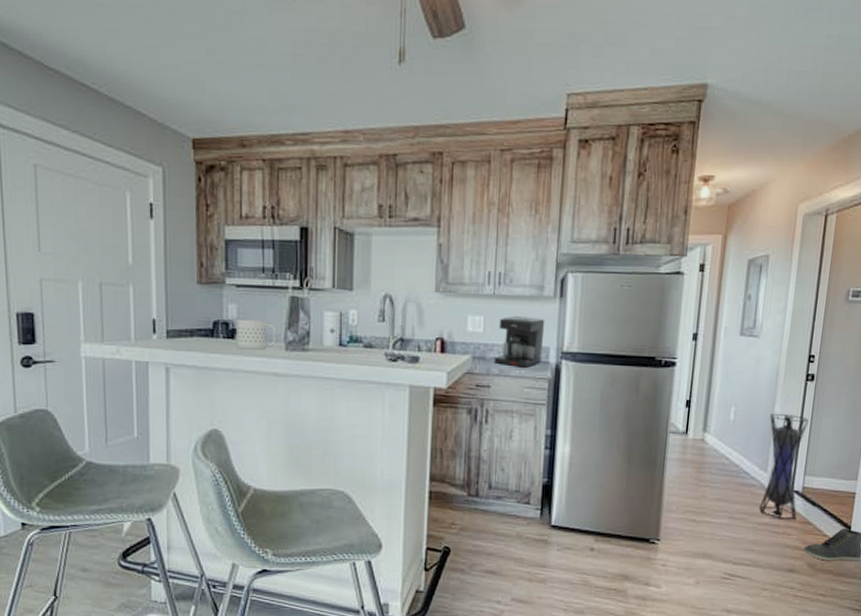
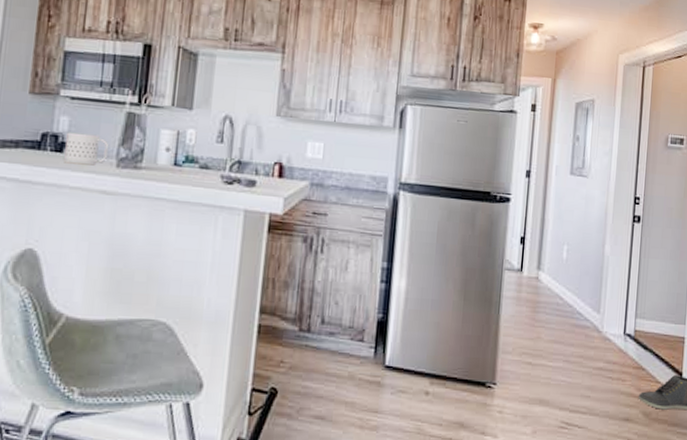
coffee maker: present [494,315,545,368] -> none [332,144,384,197]
lantern: present [759,414,809,520] -> none [594,254,638,365]

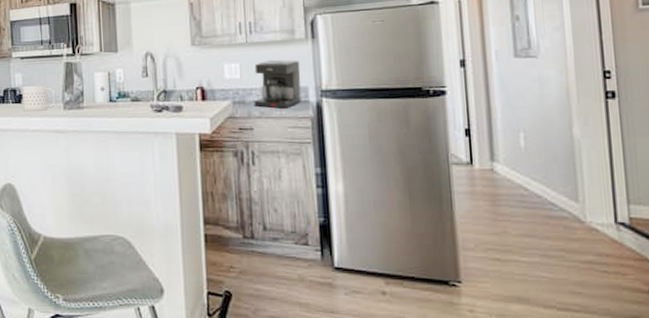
coffee maker: none [332,144,384,197] -> present [254,59,301,109]

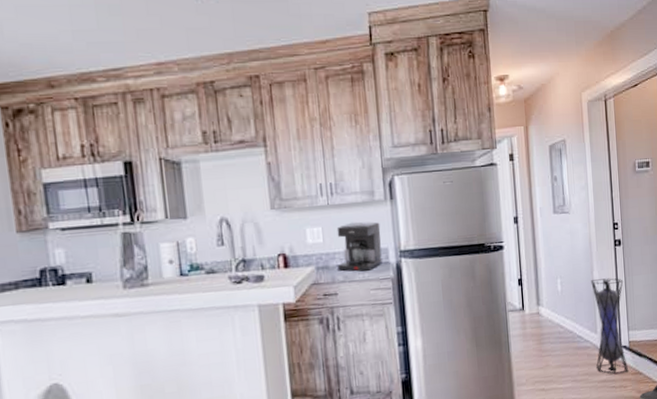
mug: present [22,85,56,112] -> none [65,260,113,295]
lantern: none [569,137,630,257] -> present [591,278,629,375]

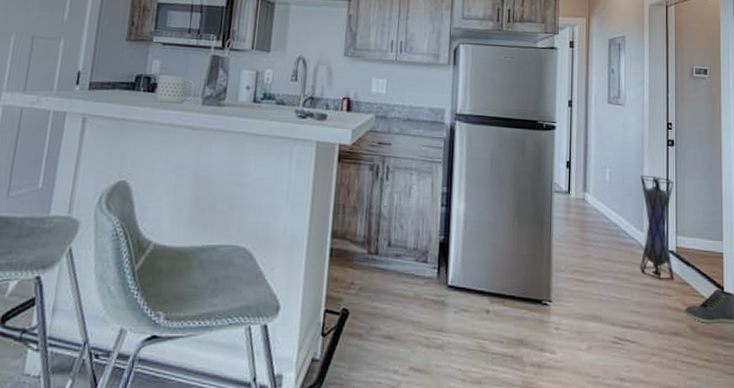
mug: none [65,260,113,295] -> present [155,74,196,104]
coffee maker: present [336,222,382,272] -> none [395,79,441,127]

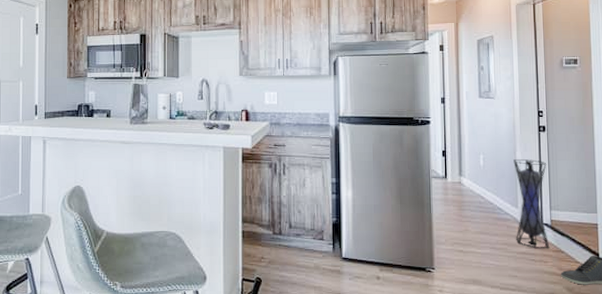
mug: present [155,74,196,104] -> none [95,102,124,124]

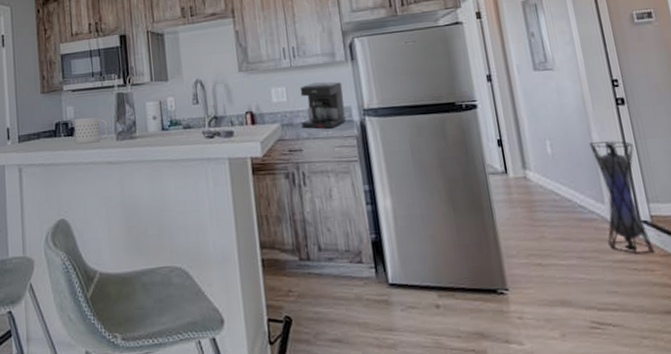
mug: none [95,102,124,124] -> present [74,116,109,144]
coffee maker: none [287,90,324,130] -> present [299,82,346,129]

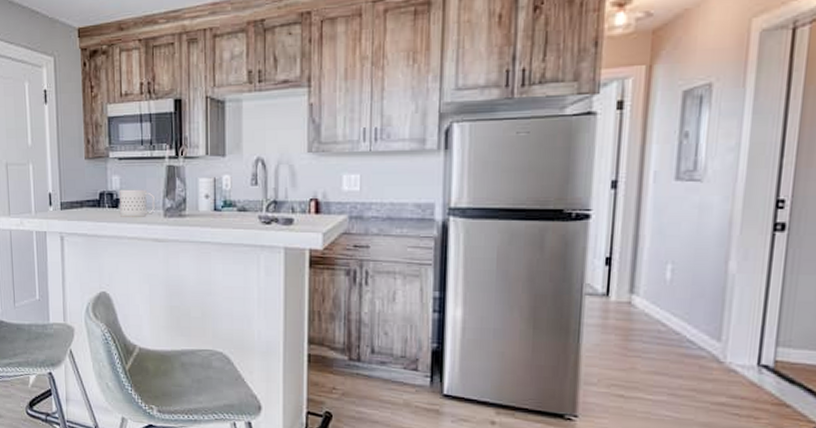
coffee maker: present [299,82,346,129] -> none [373,171,429,226]
lantern: present [589,141,655,255] -> none [712,272,780,401]

